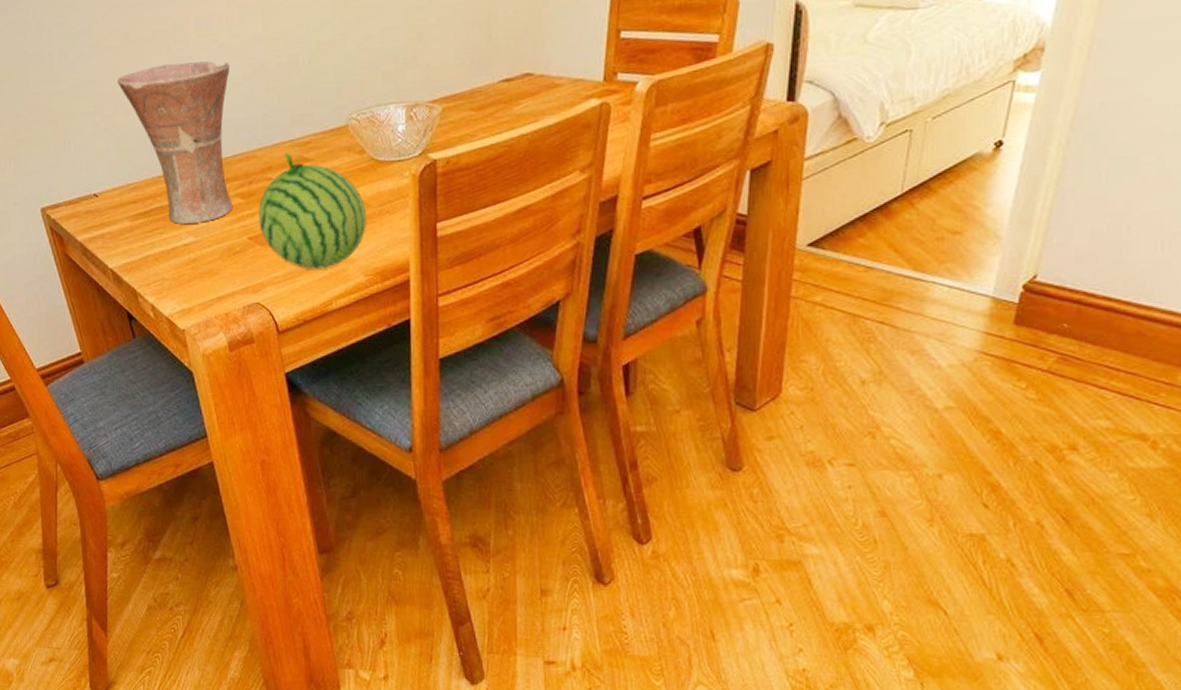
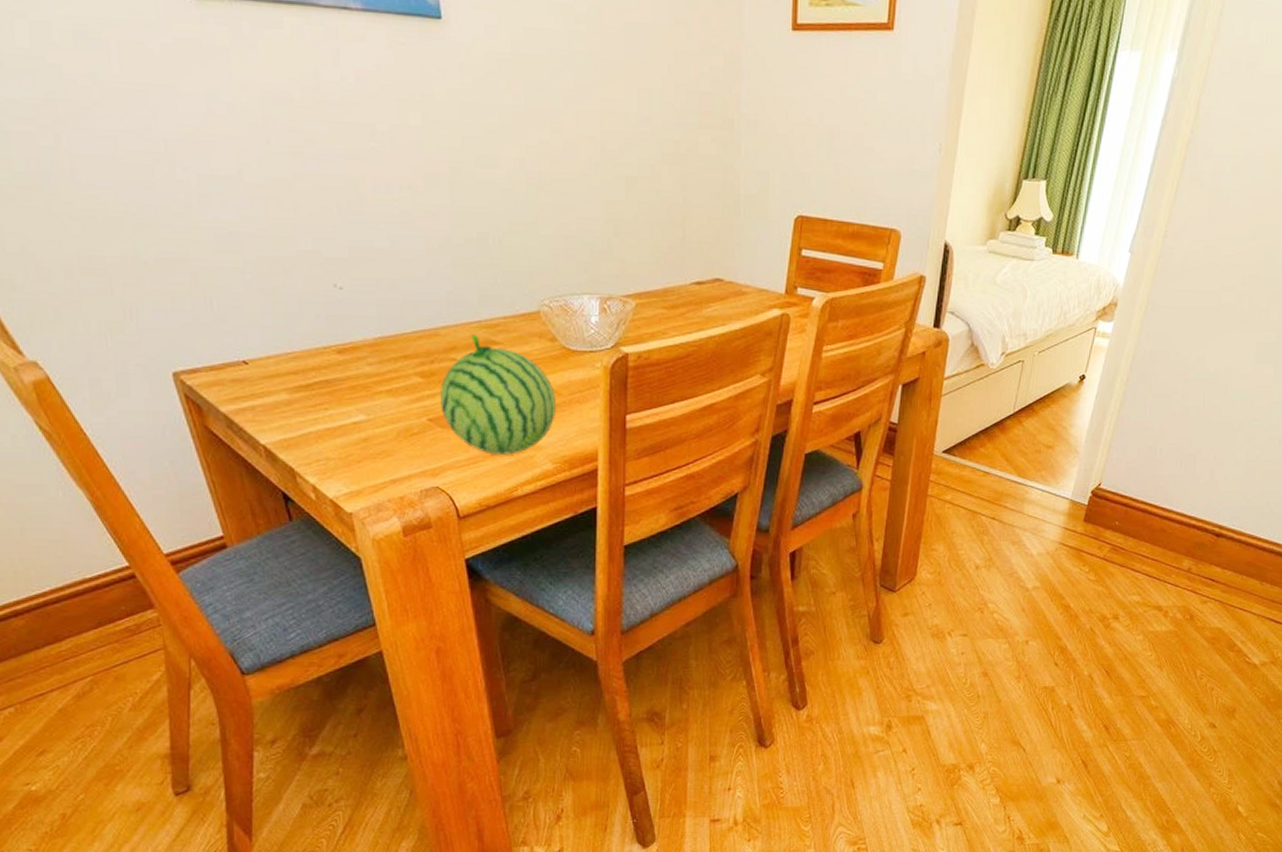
vase: present [117,61,233,224] -> none [275,225,412,401]

